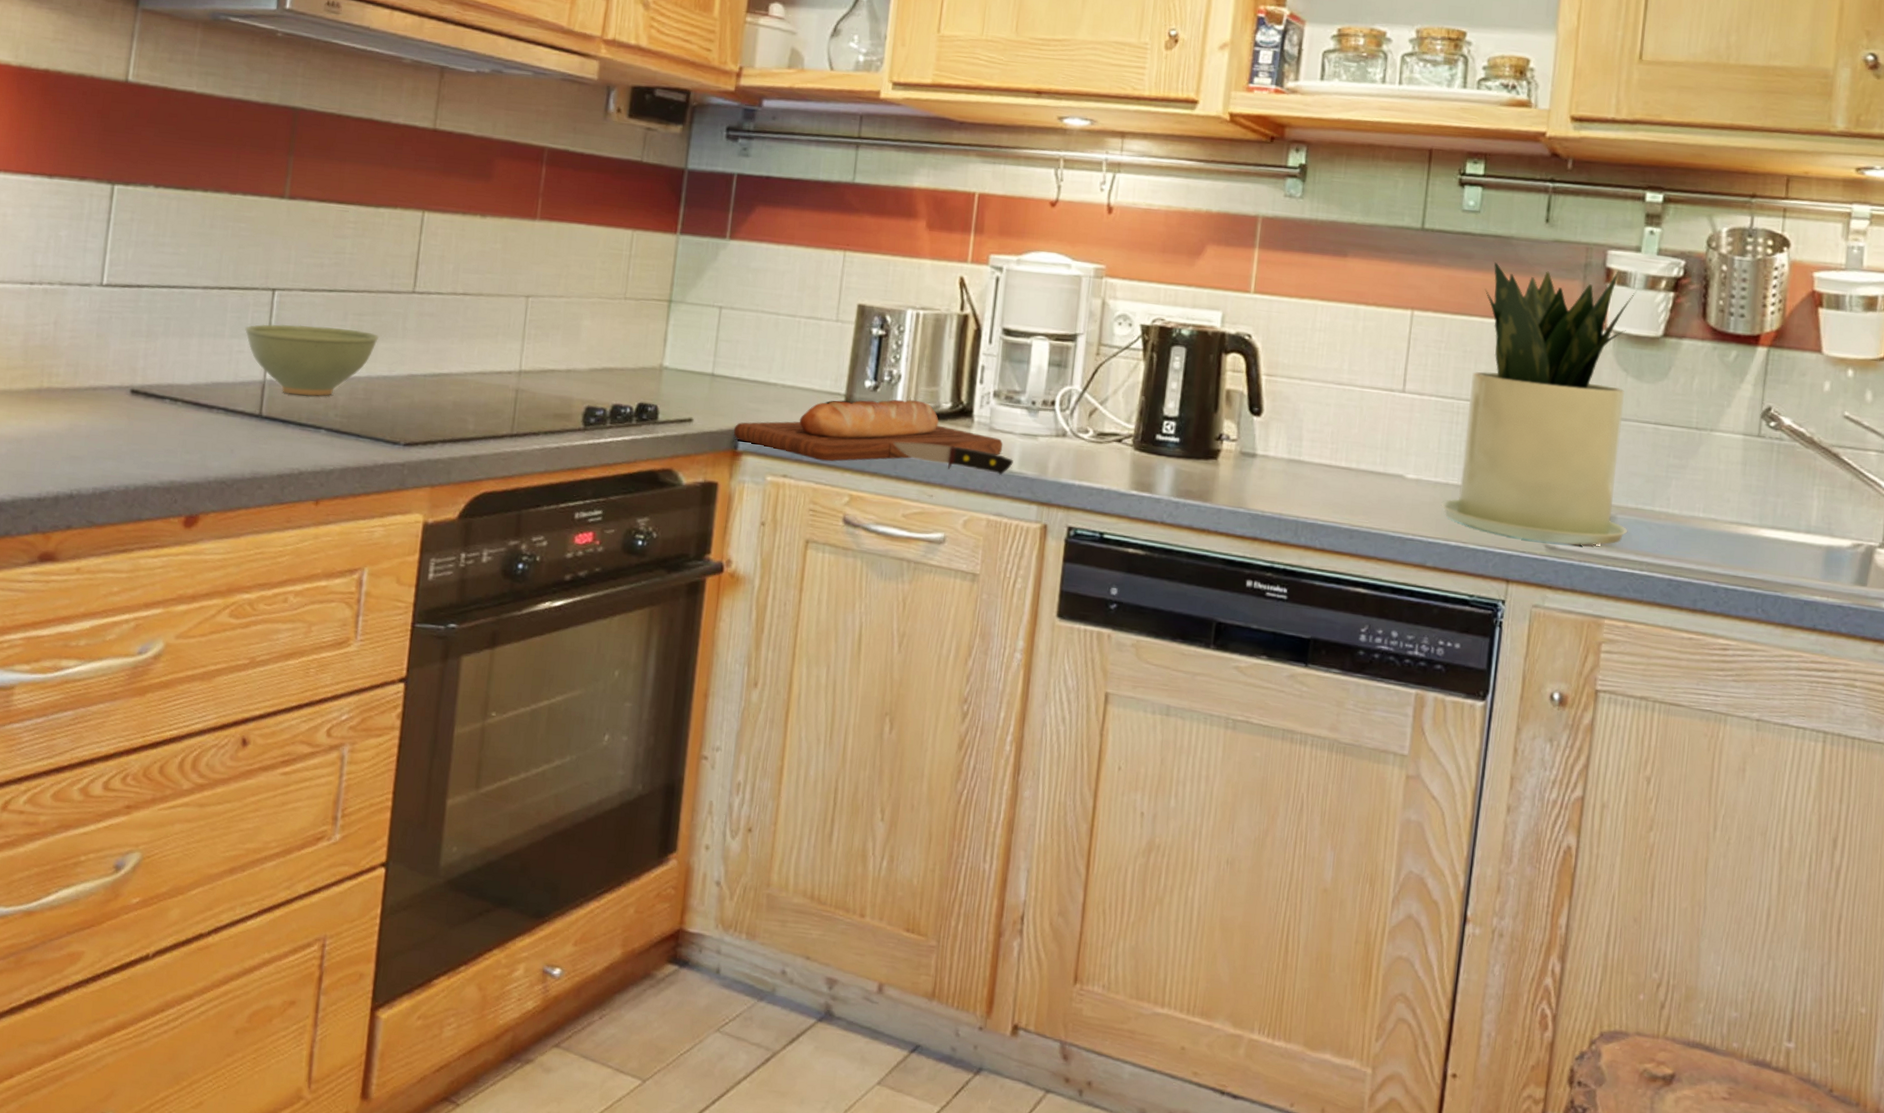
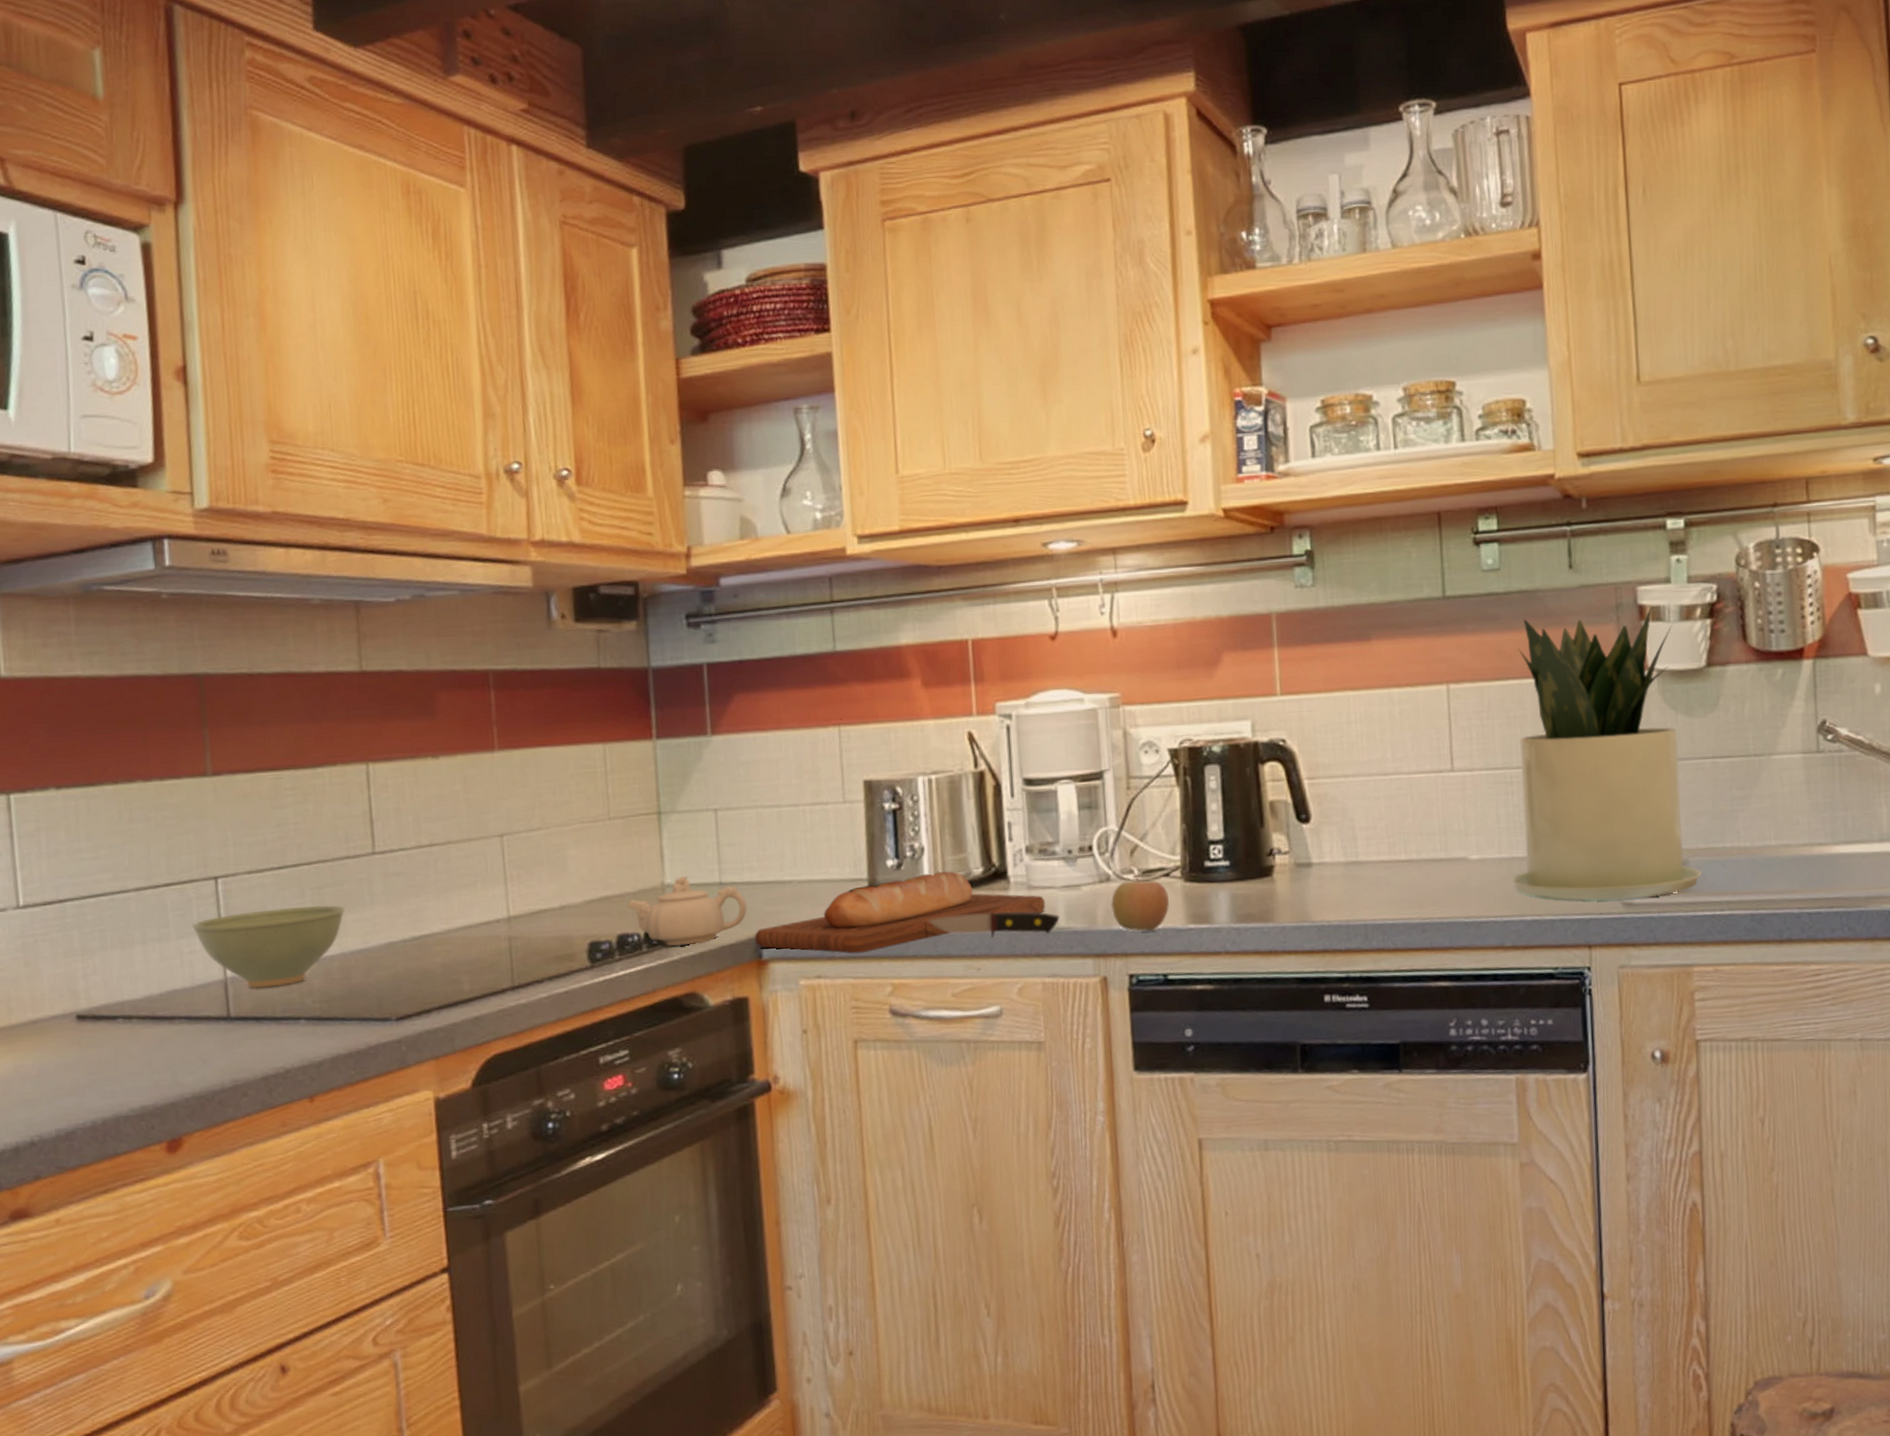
teapot: none [626,362,733,426] -> present [627,876,747,947]
fruit: none [1062,431,1118,490] -> present [1110,871,1170,932]

